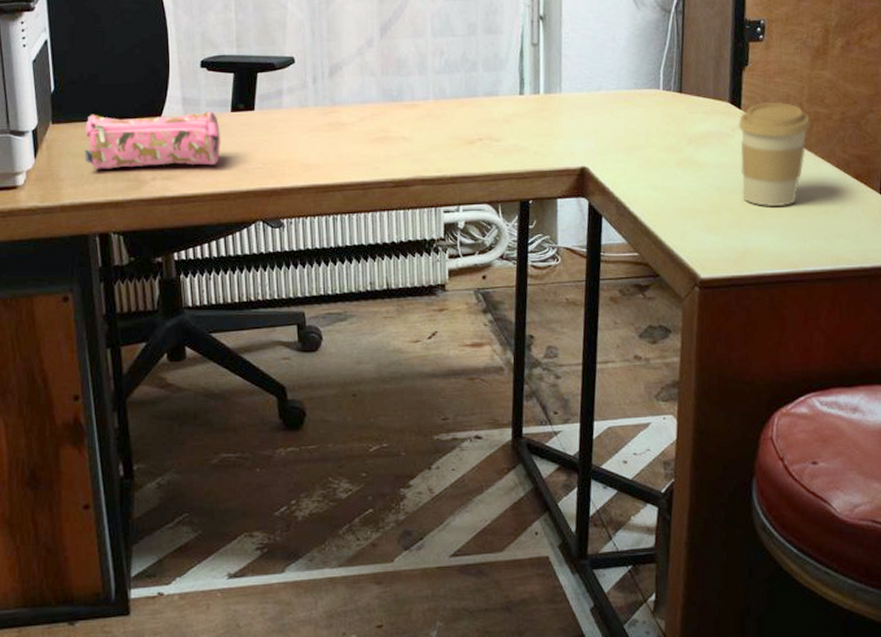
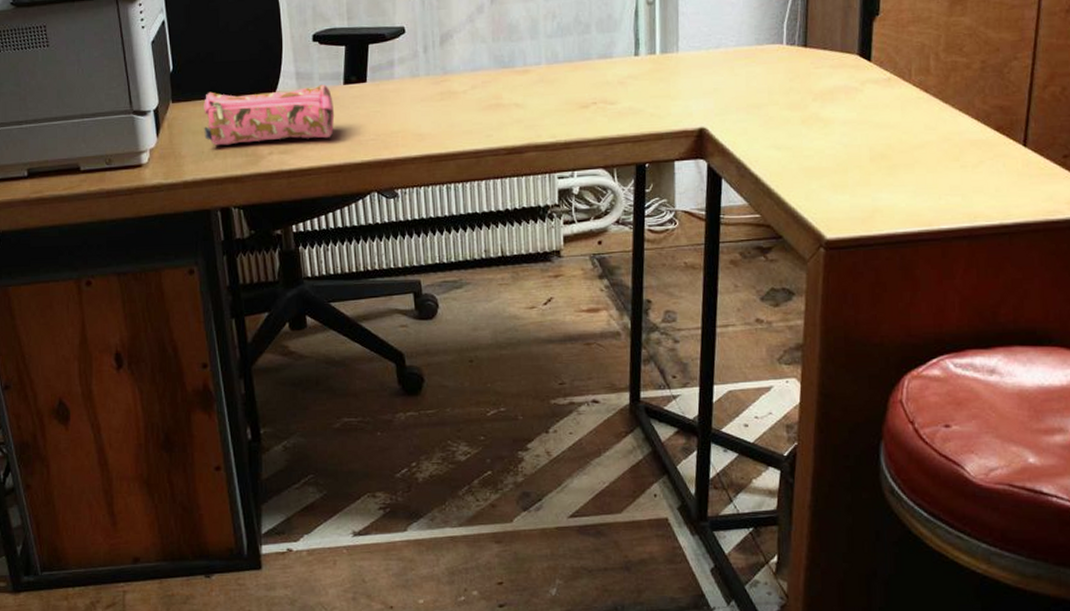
coffee cup: present [738,102,810,207] -> none [867,52,947,164]

